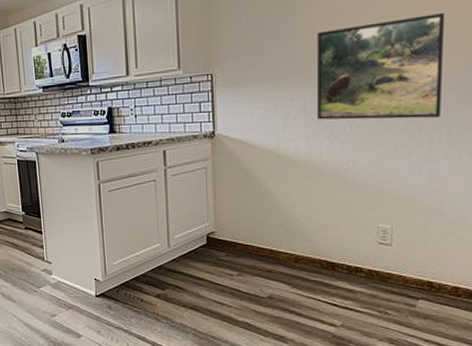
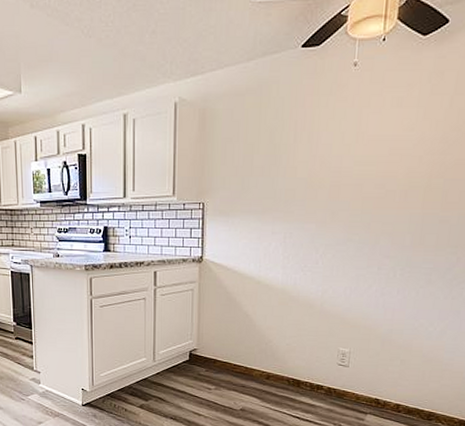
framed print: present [317,12,445,120] -> none [295,165,408,257]

